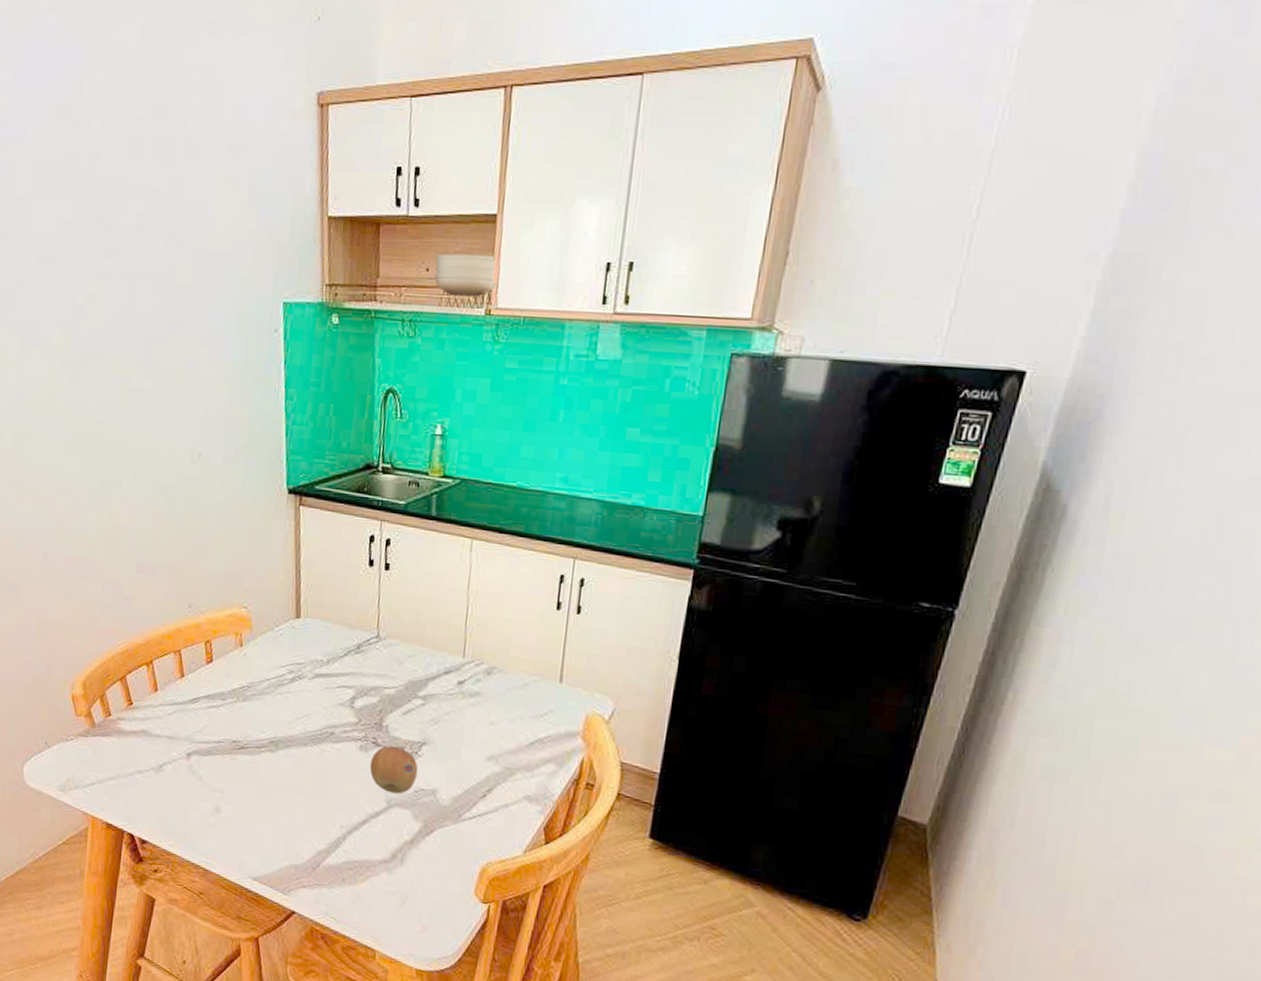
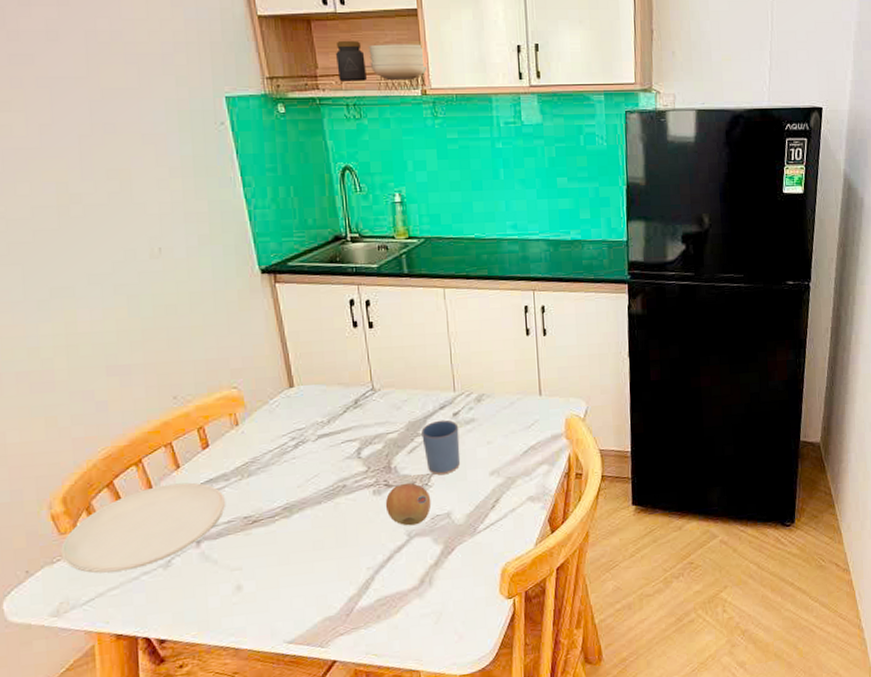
plate: none [74,690,220,765] -> present [61,482,226,574]
jar: none [399,247,431,295] -> present [336,40,366,81]
mug: none [419,685,462,747] -> present [421,420,461,474]

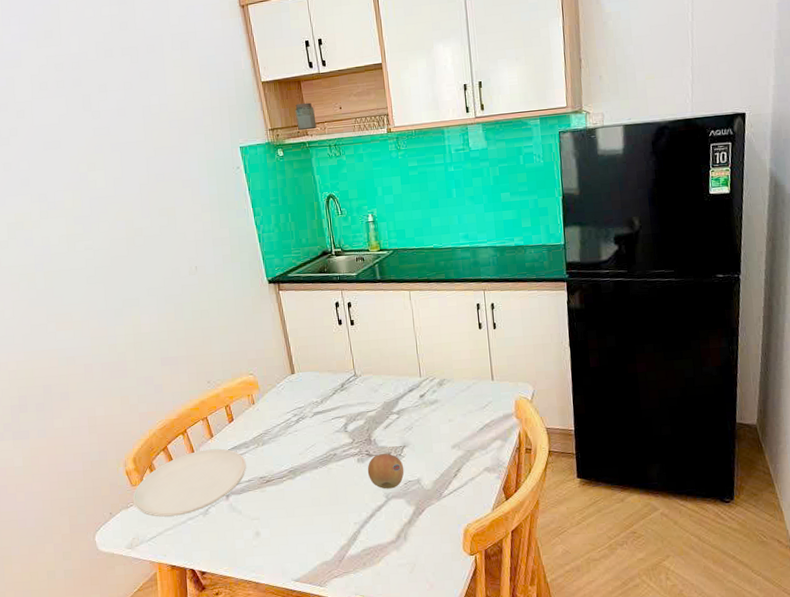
peanut butter: none [301,48,331,83] -> present [294,102,317,131]
jar: present [336,40,366,81] -> none [320,94,344,127]
bowl: present [367,44,428,81] -> none [344,91,391,124]
mug: present [421,420,461,474] -> none [395,401,427,447]

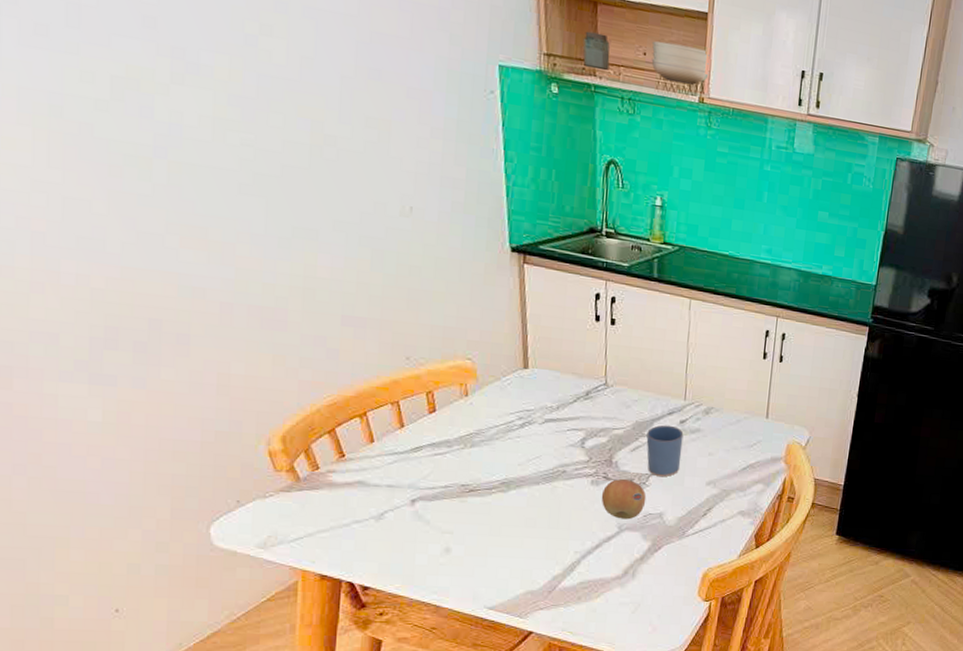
plate: present [133,448,247,517] -> none [275,441,446,516]
bowl: none [344,91,391,124] -> present [651,41,709,86]
mug: none [395,401,427,447] -> present [646,425,684,476]

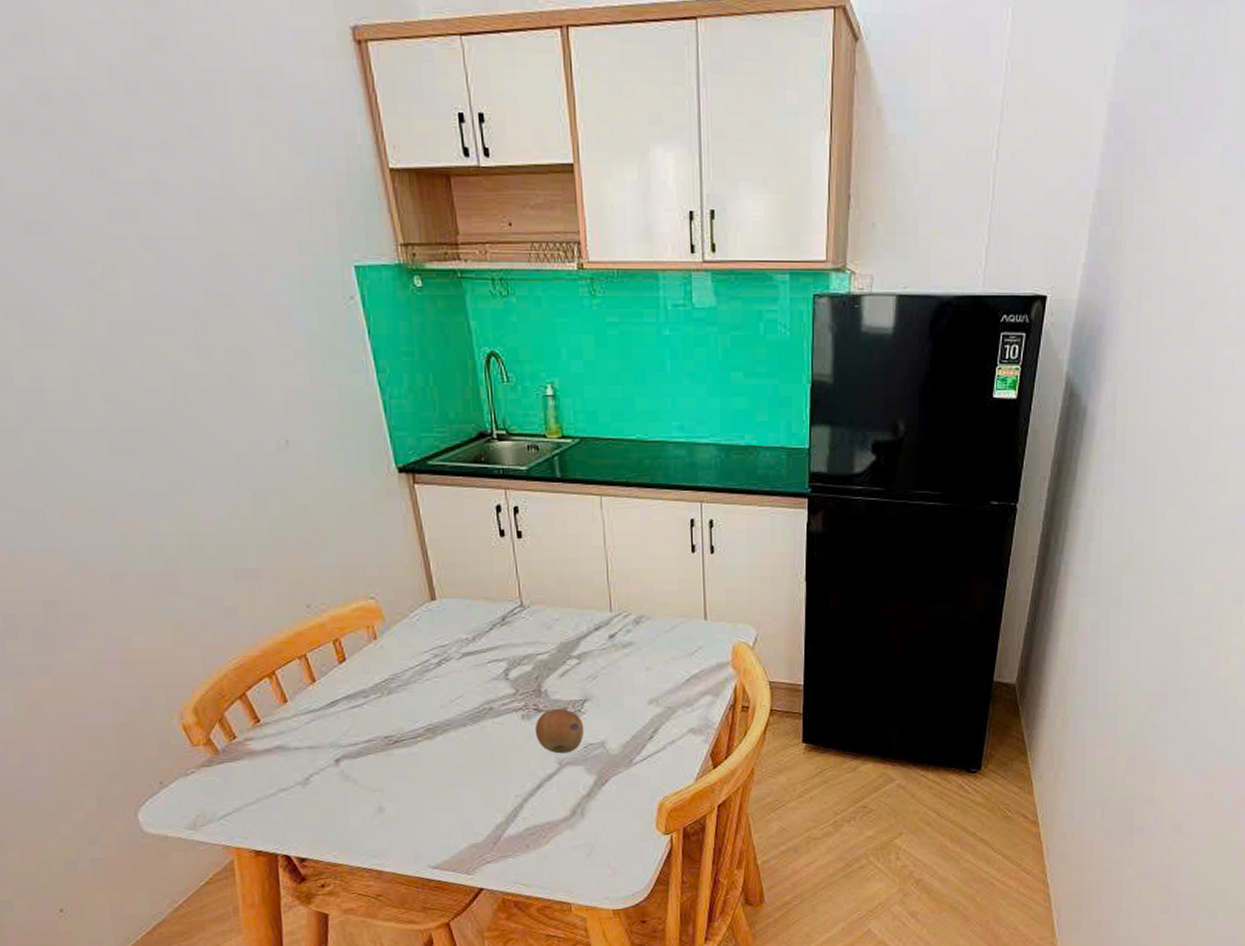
peanut butter: present [582,31,610,71] -> none [440,210,473,252]
mug: present [646,425,684,476] -> none [574,642,616,701]
bowl: present [651,41,709,86] -> none [515,206,585,252]

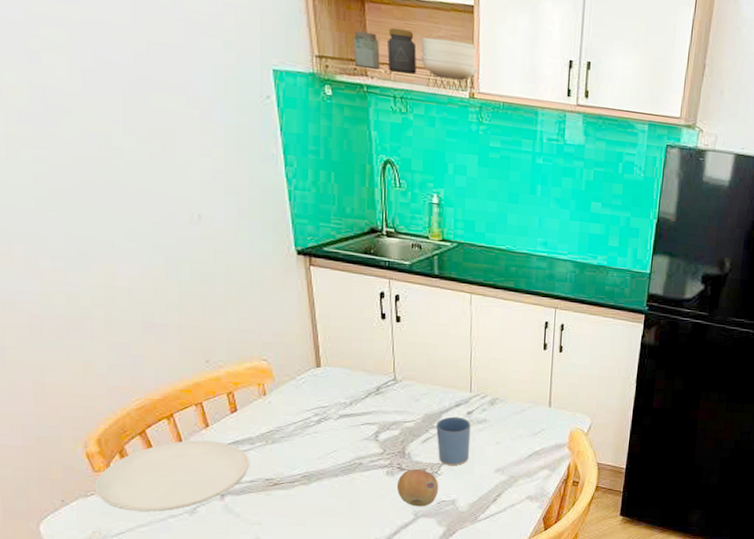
plate: none [194,697,366,788] -> present [95,440,250,512]
peanut butter: none [440,210,473,252] -> present [353,30,380,71]
jar: none [480,200,515,251] -> present [387,28,417,75]
bowl: none [515,206,585,252] -> present [420,37,478,81]
mug: none [574,642,616,701] -> present [436,416,471,465]

